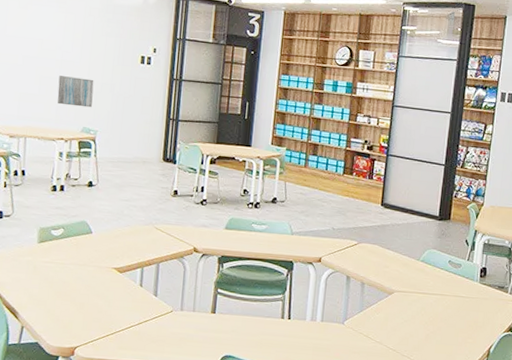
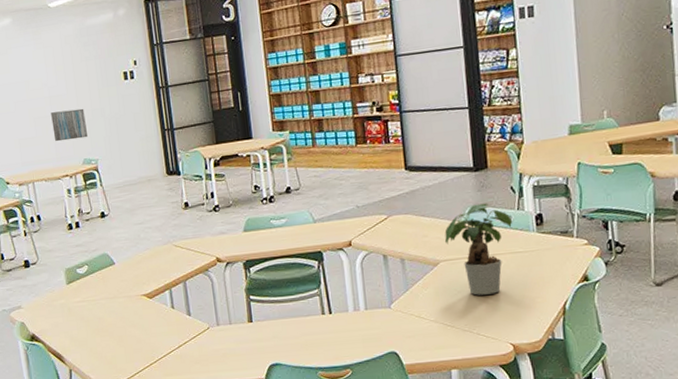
potted plant: none [402,248,462,328] -> present [444,203,513,296]

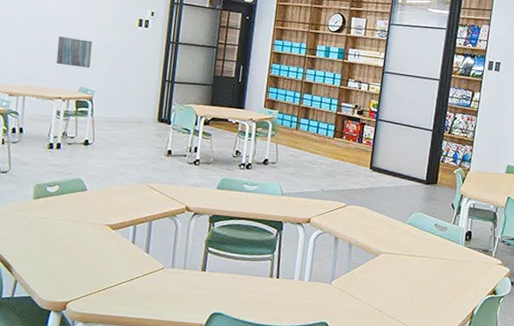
potted plant: present [444,203,513,296] -> none [389,211,448,290]

